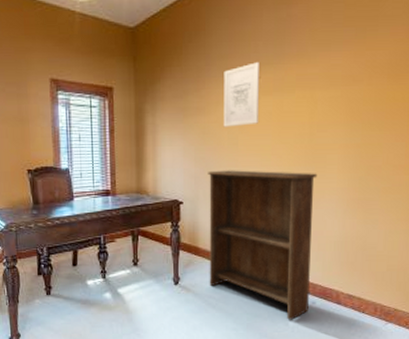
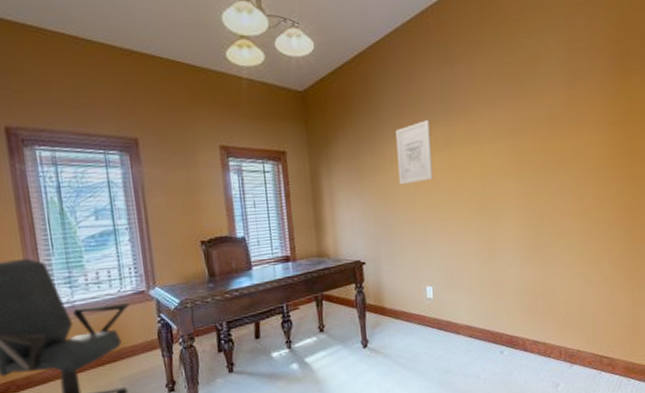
bookshelf: present [208,170,318,320] -> none [388,224,497,372]

